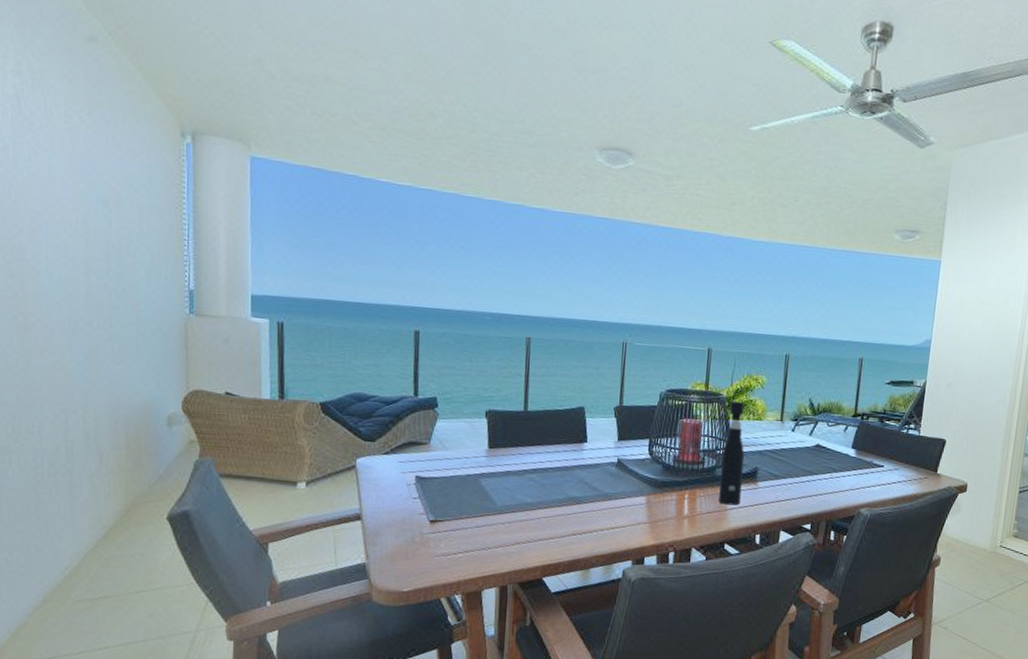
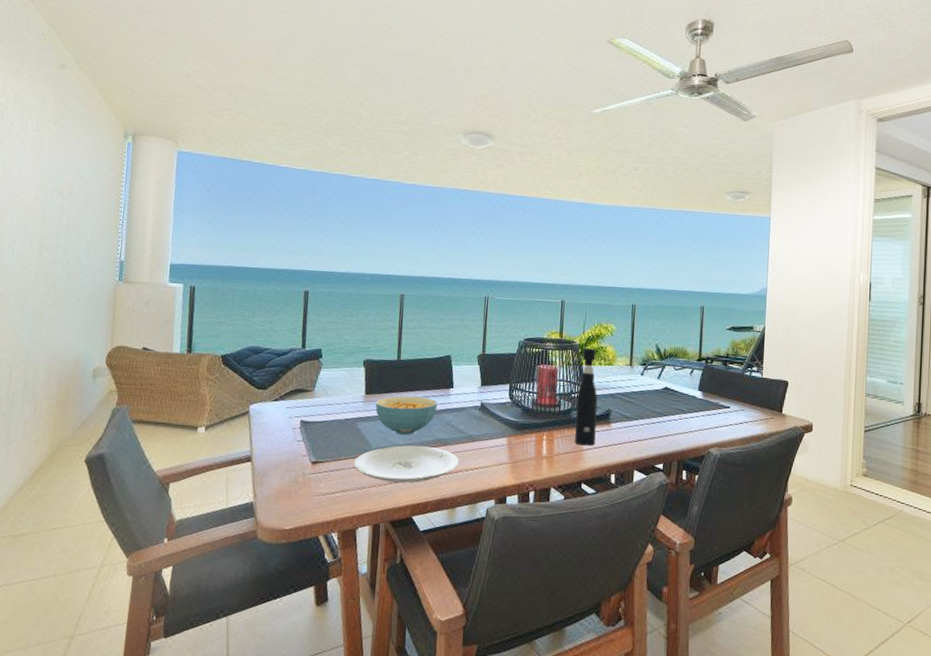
plate: none [476,503,594,544] -> present [353,445,460,483]
cereal bowl: none [500,450,570,493] -> present [375,396,438,435]

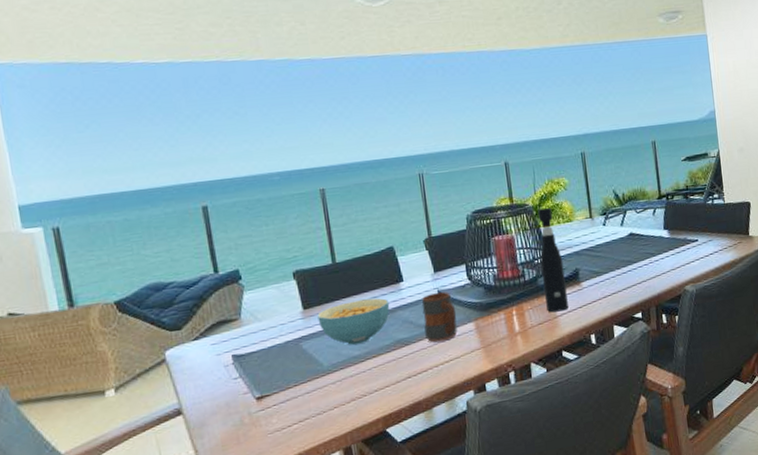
plate: present [353,445,460,483] -> none [305,349,427,400]
mug: none [462,404,494,449] -> present [421,292,458,343]

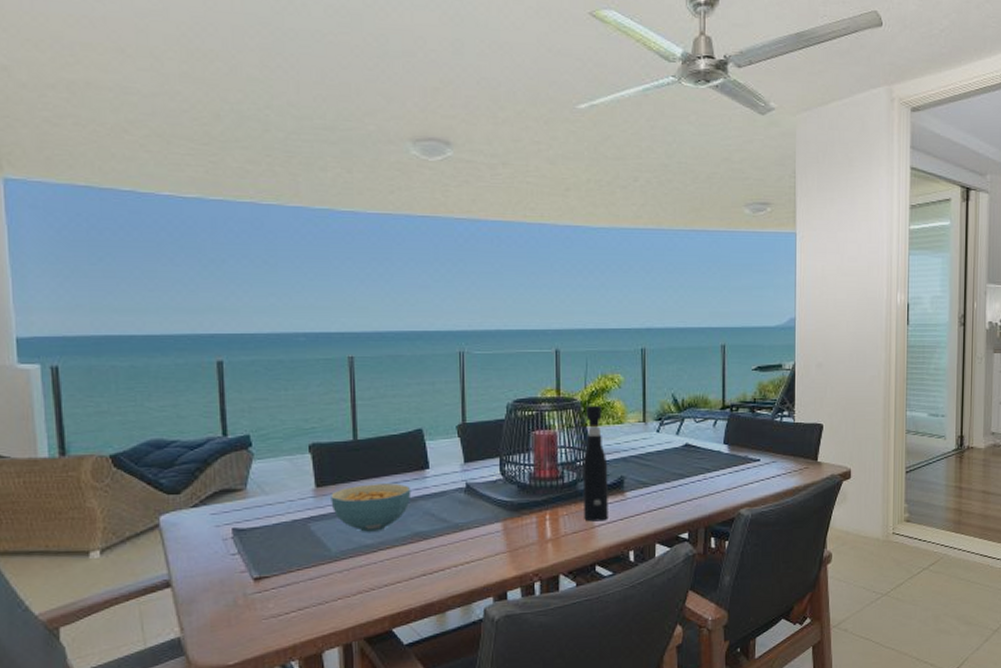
mug: present [421,292,458,343] -> none [446,485,484,540]

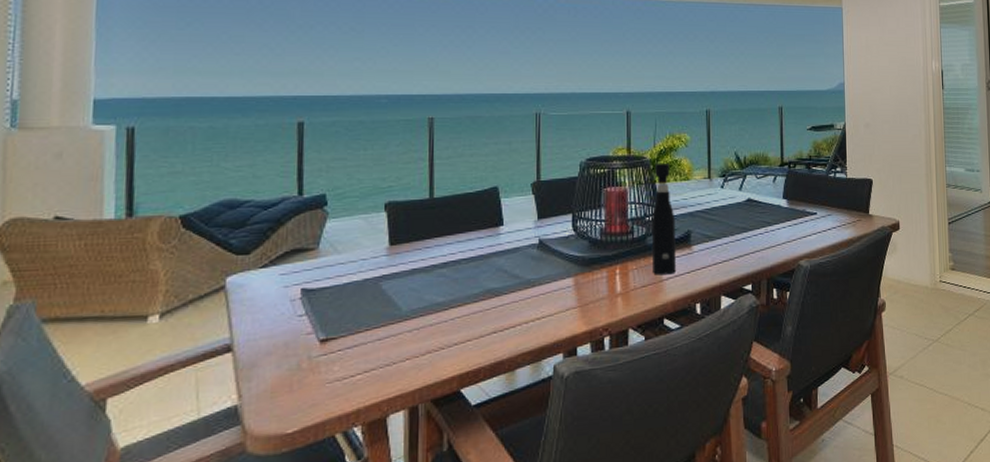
cereal bowl: present [331,483,411,532] -> none [404,240,485,290]

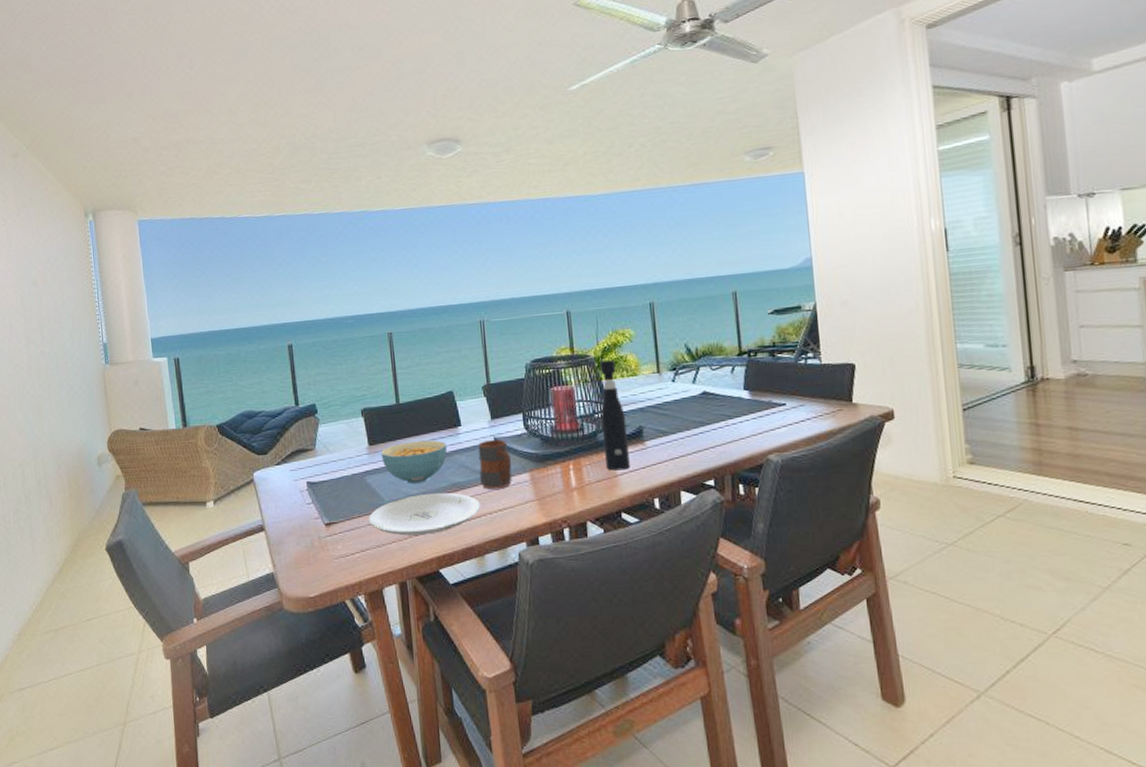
plate: none [378,300,517,352] -> present [368,493,481,536]
cereal bowl: none [404,240,485,290] -> present [381,440,448,484]
mug: none [519,241,556,296] -> present [477,440,512,490]

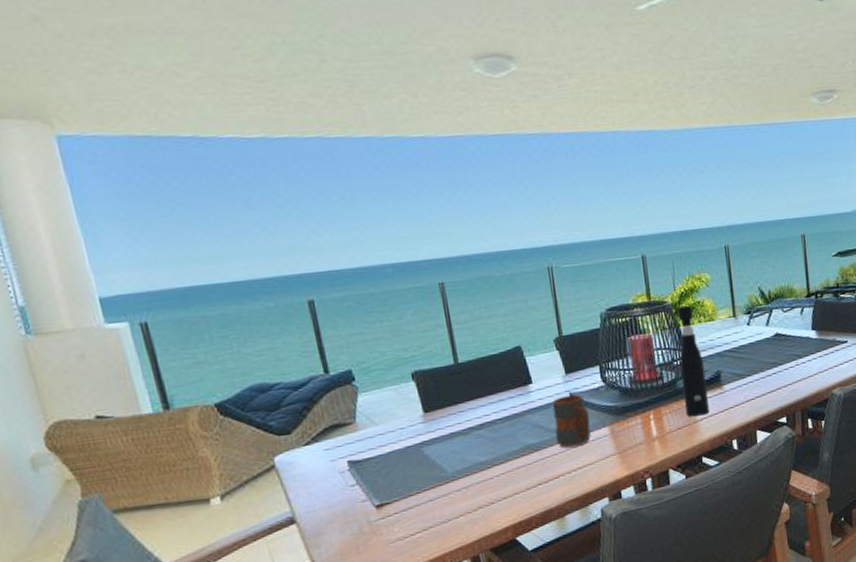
plate: present [368,493,481,536] -> none [429,455,559,508]
cereal bowl: present [381,440,448,484] -> none [439,401,518,451]

